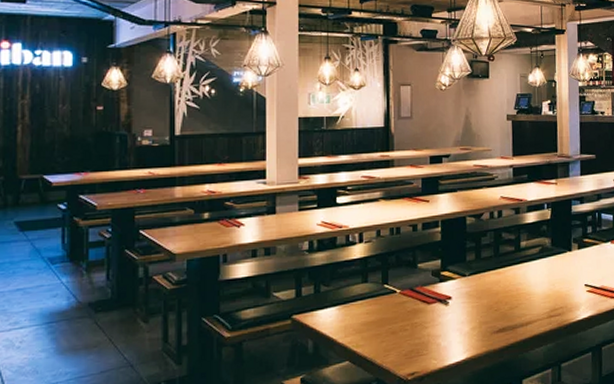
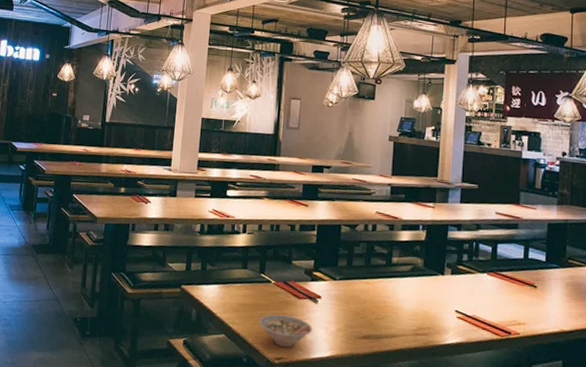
soup bowl: none [386,324,445,361] -> present [258,314,312,348]

